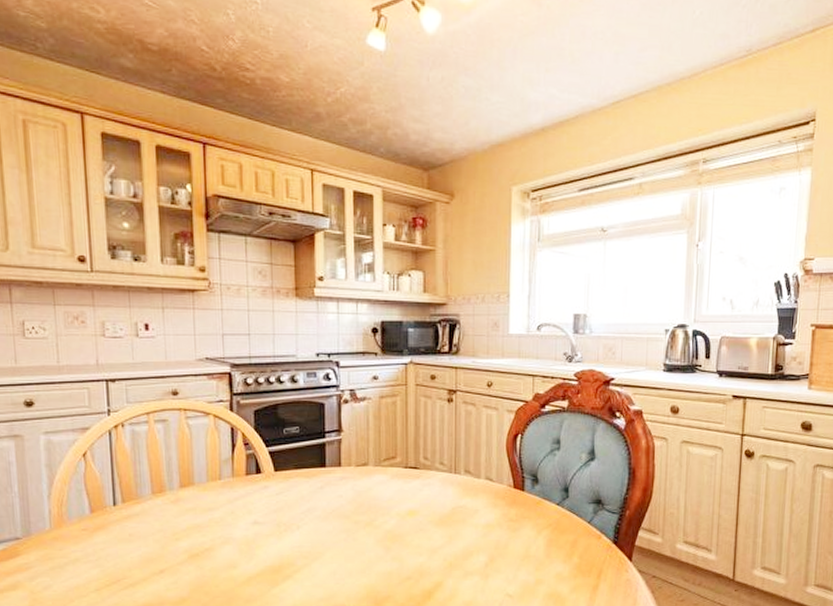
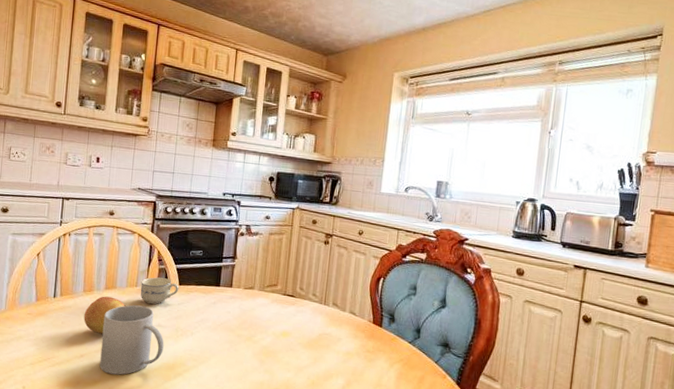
apple: none [157,496,209,542] -> present [83,296,126,334]
mug: none [183,502,265,588] -> present [99,305,164,375]
cup: none [225,465,275,498] -> present [140,277,179,304]

